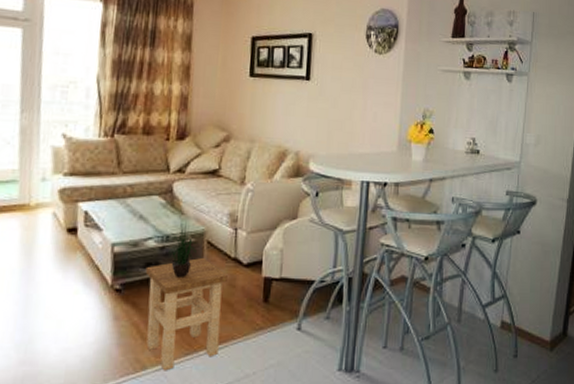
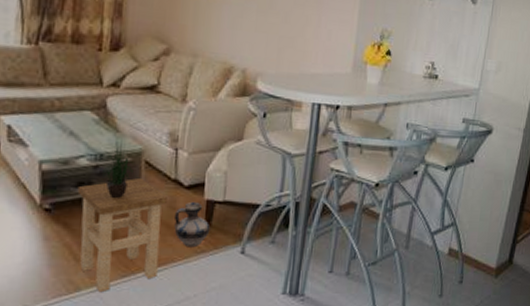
ceramic jug: none [234,279,268,325] -> present [174,201,210,248]

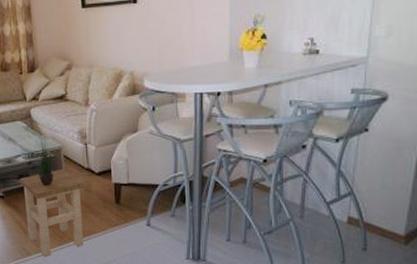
ceramic jug: present [174,201,210,248] -> none [91,185,120,222]

